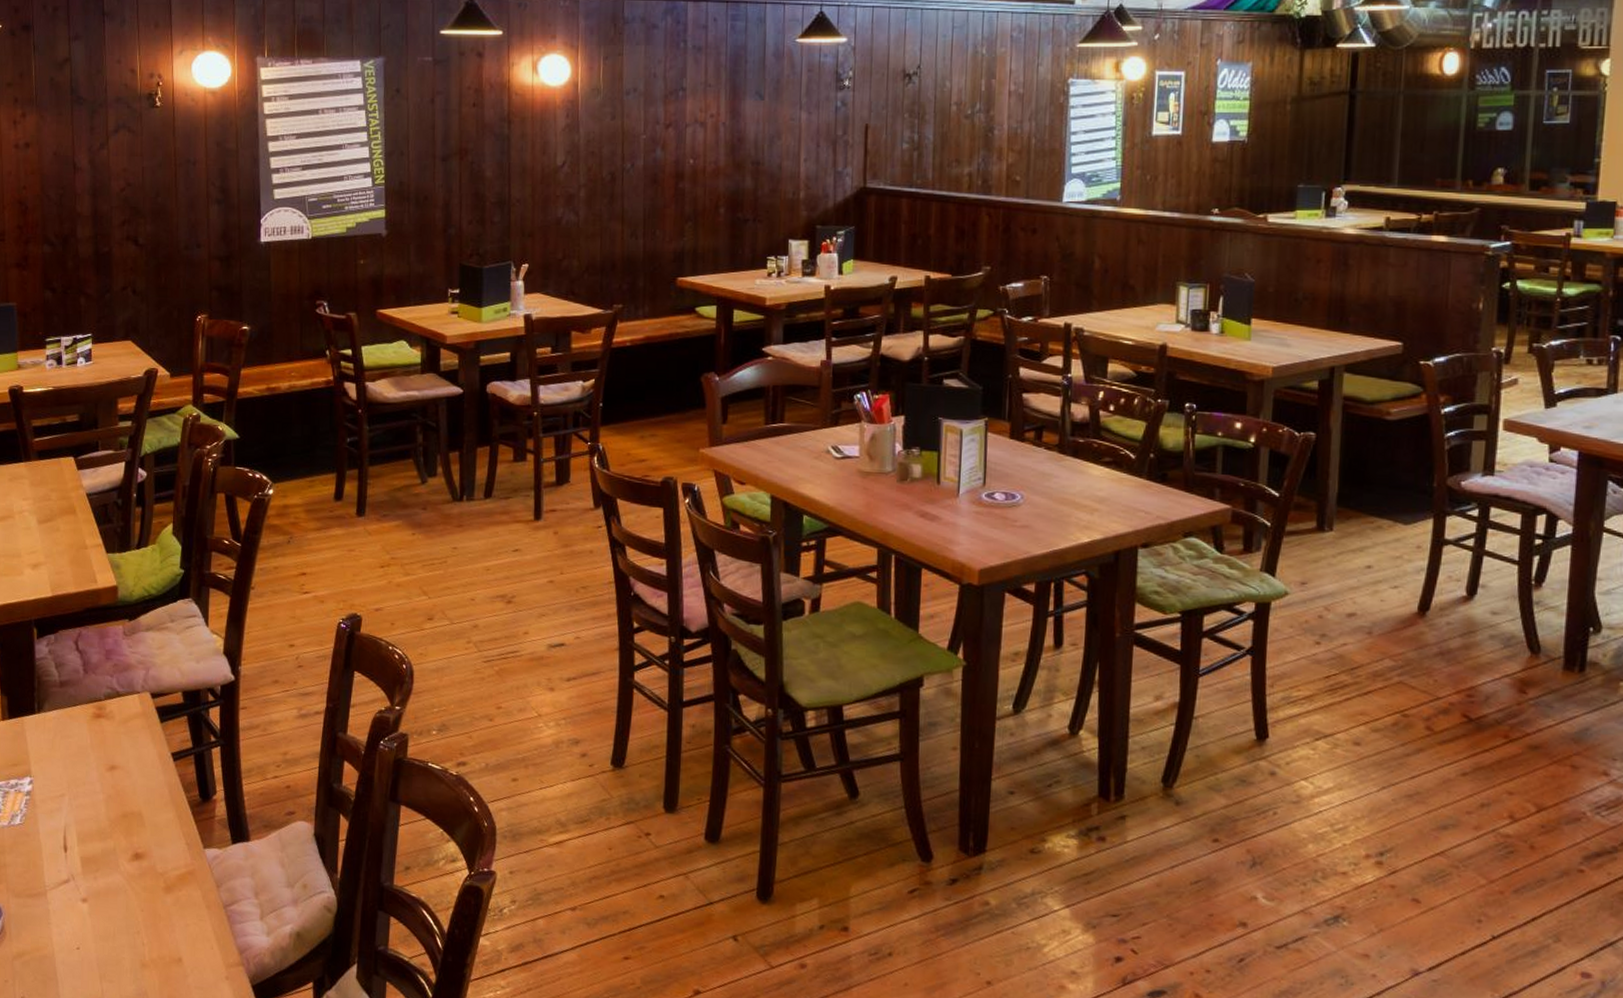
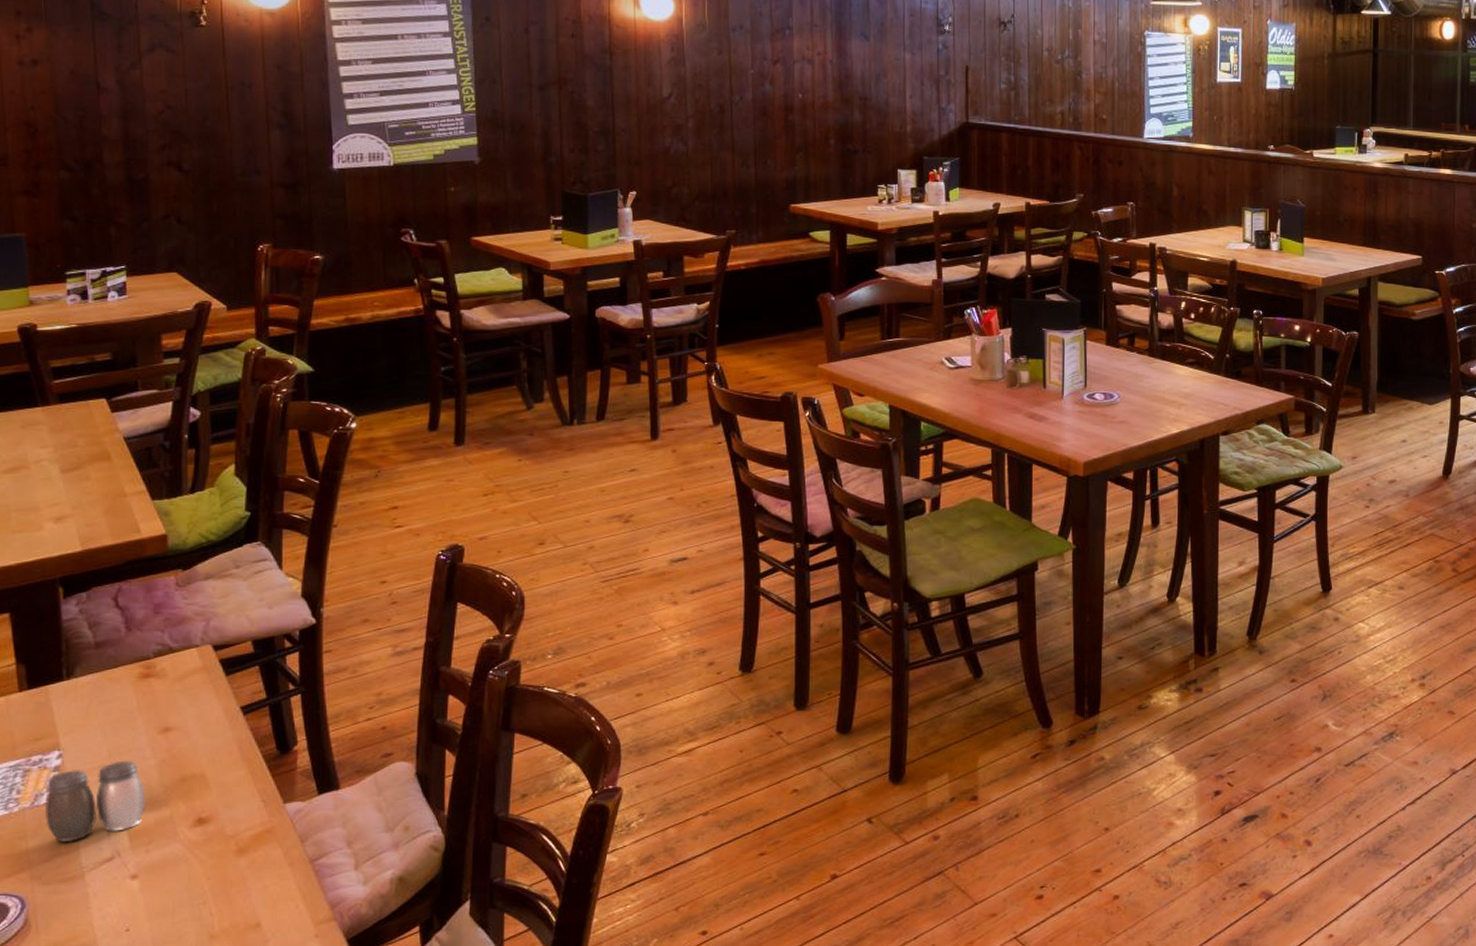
salt and pepper shaker: none [18,791,95,861] -> present [44,760,146,841]

